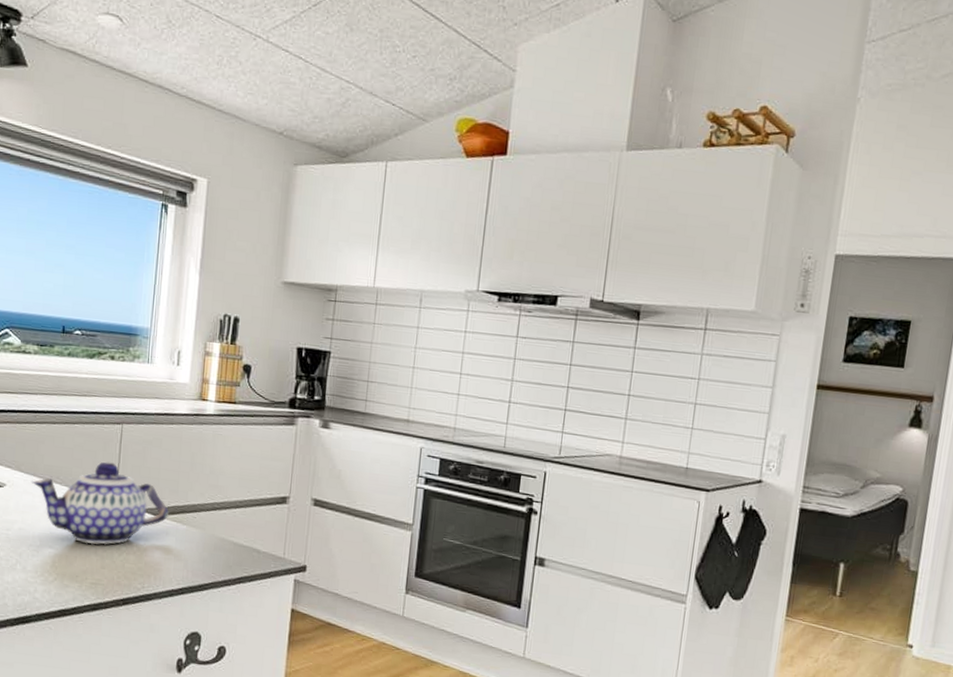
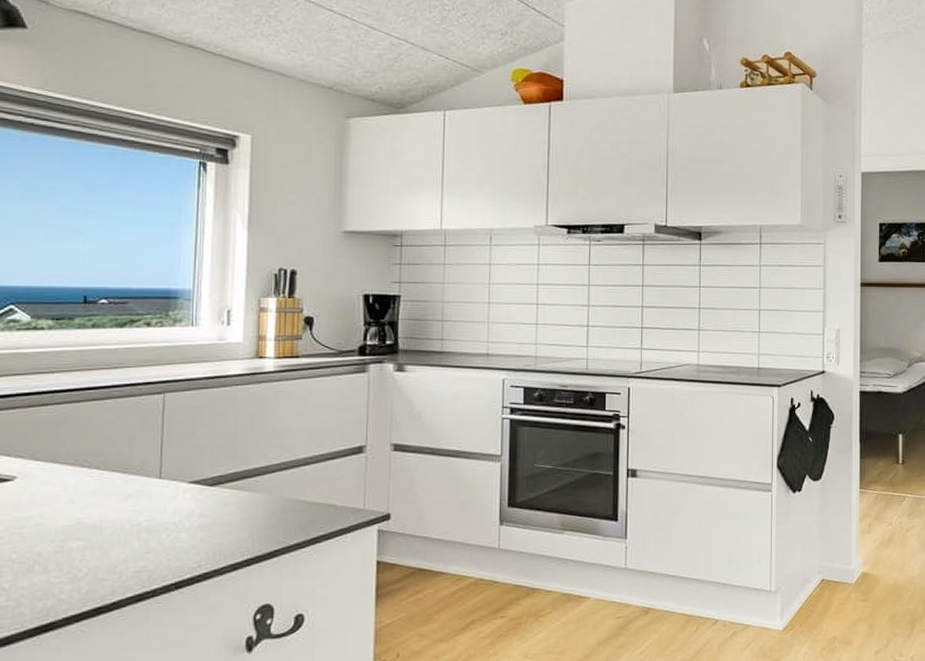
teapot: present [31,462,170,545] -> none [49,436,228,529]

